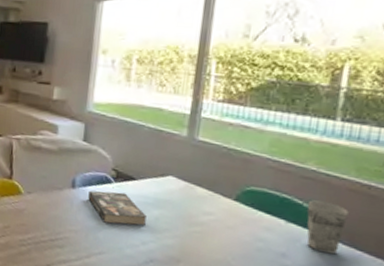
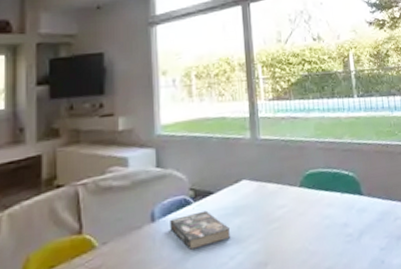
cup: present [306,200,349,255] -> none [351,166,381,213]

